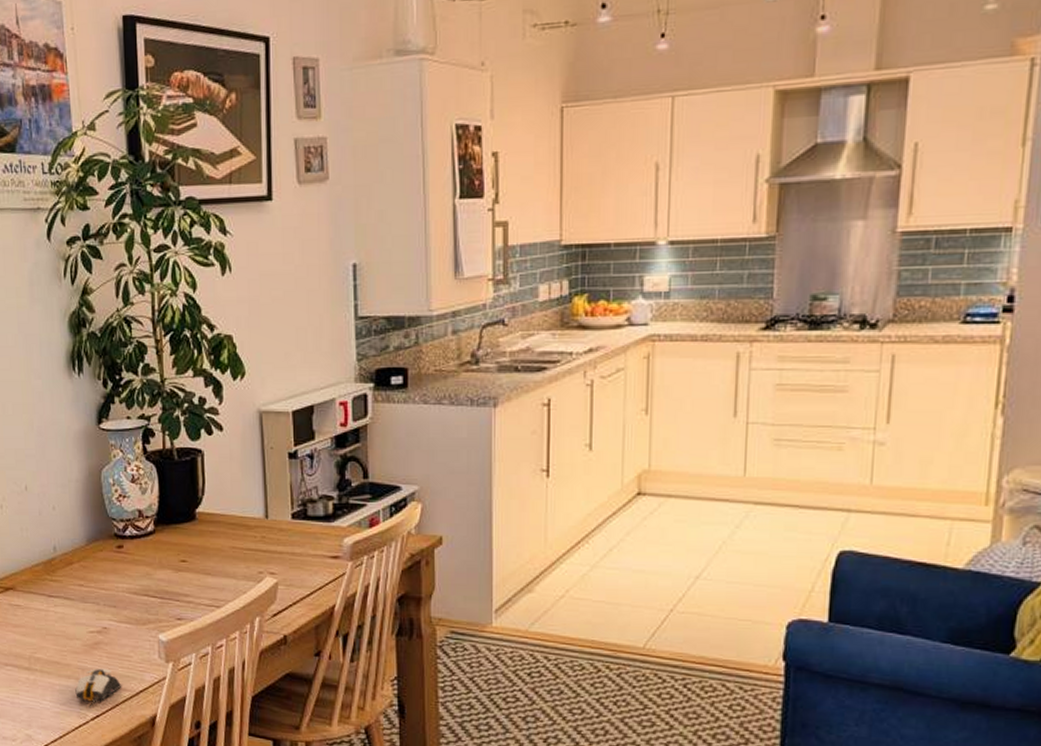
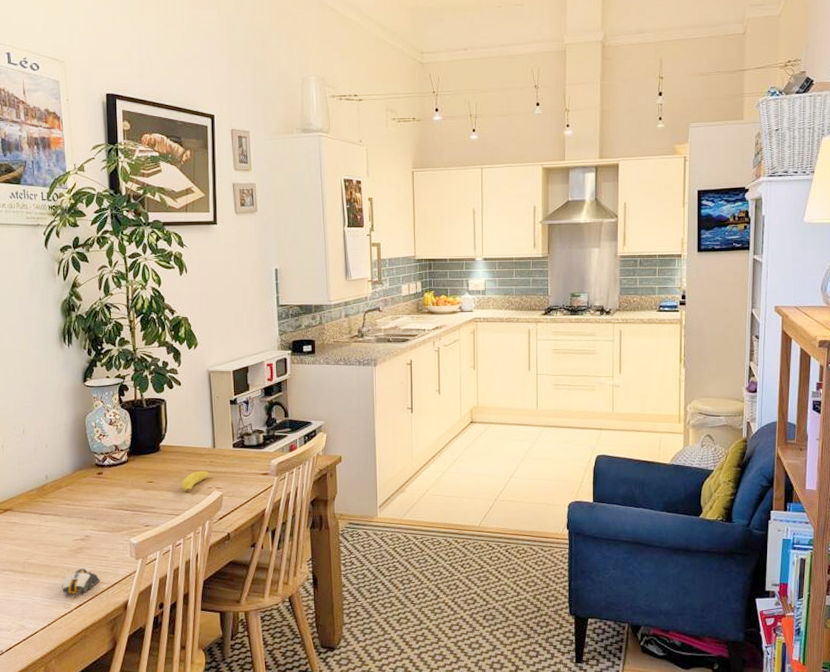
fruit: none [223,548,260,578] -> present [181,470,210,493]

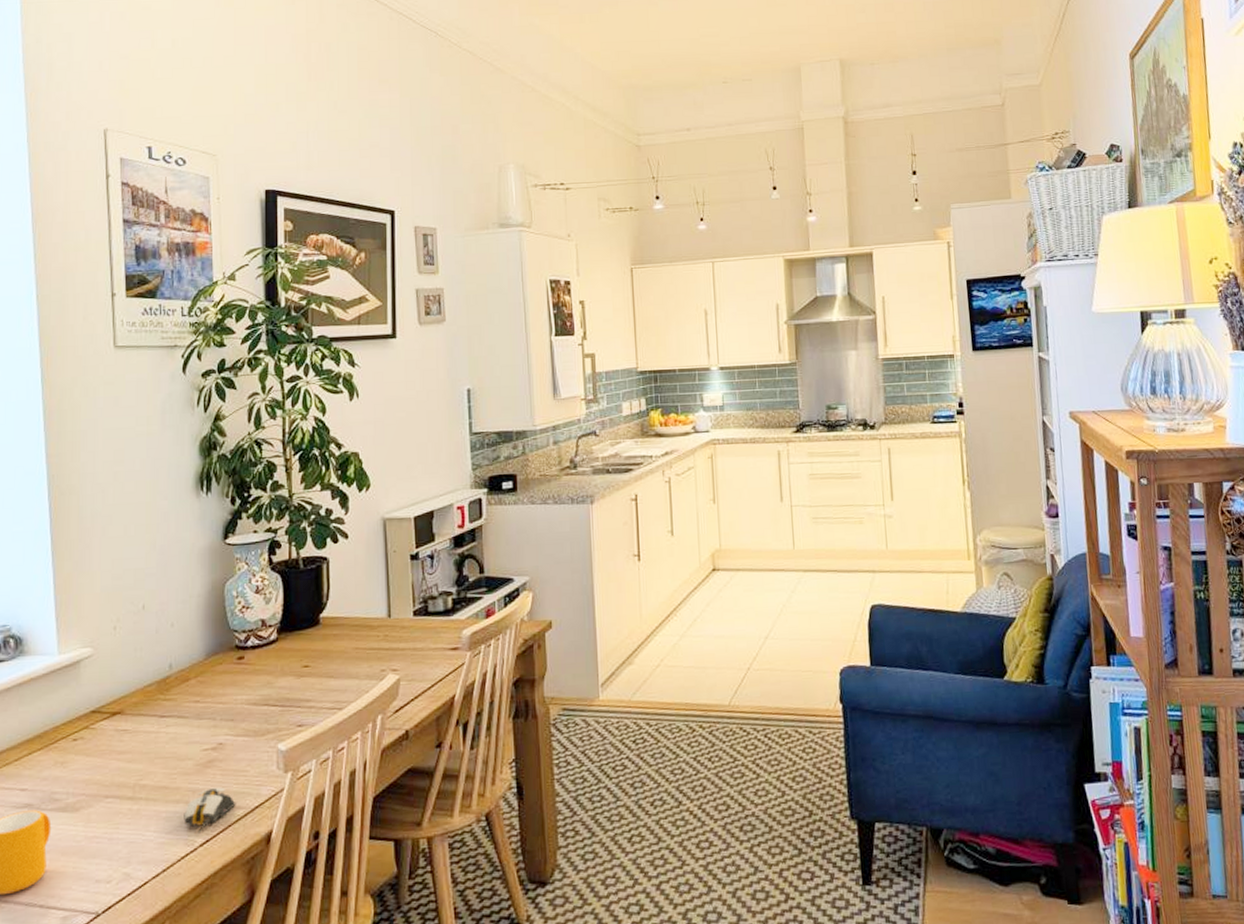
fruit: present [181,470,210,493] -> none [346,648,383,679]

